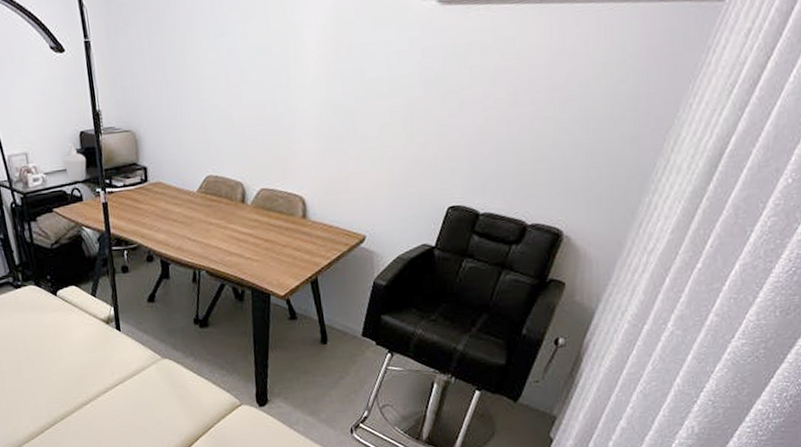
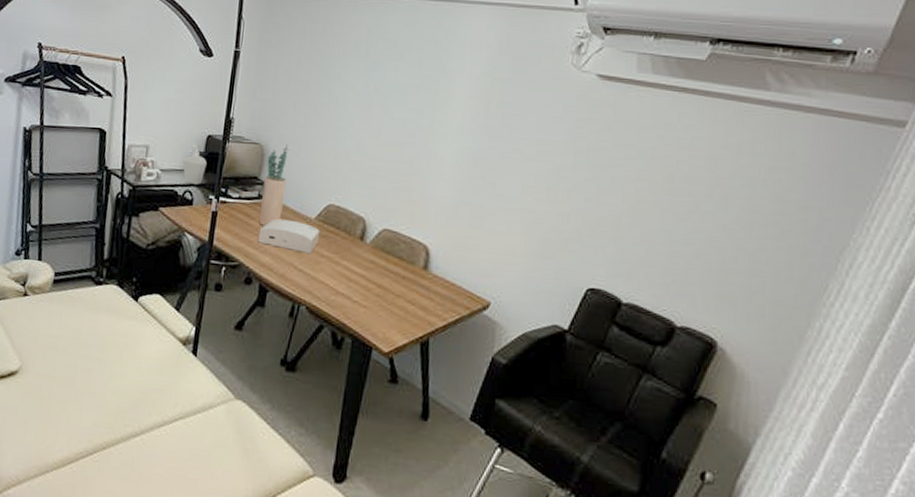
vase: none [141,126,167,208] -> present [258,143,290,226]
tissue dispenser: none [149,196,206,225] -> present [258,218,320,253]

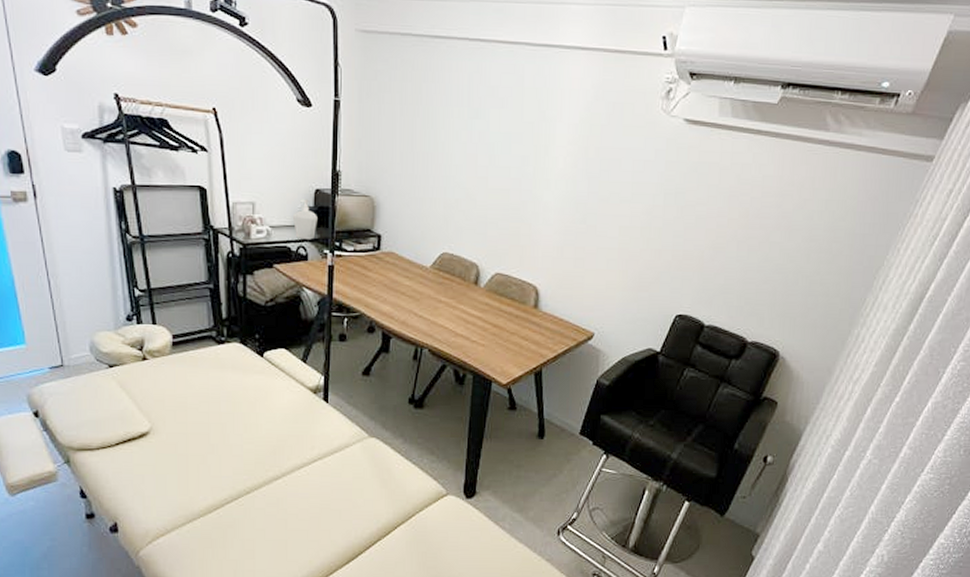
vase: present [258,143,290,226] -> none [376,195,400,277]
tissue dispenser: present [258,218,320,253] -> none [377,269,437,300]

